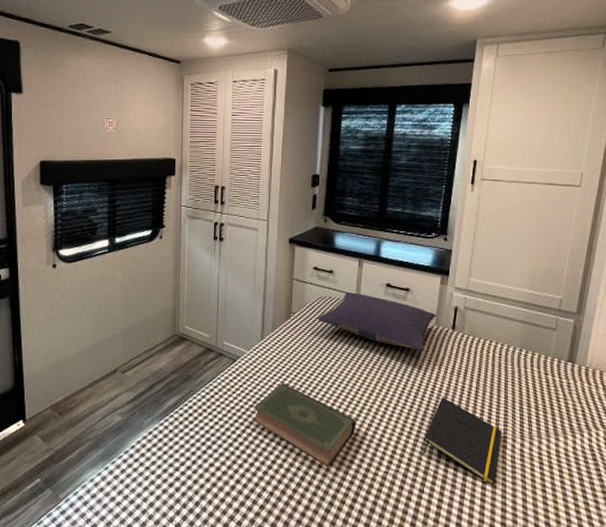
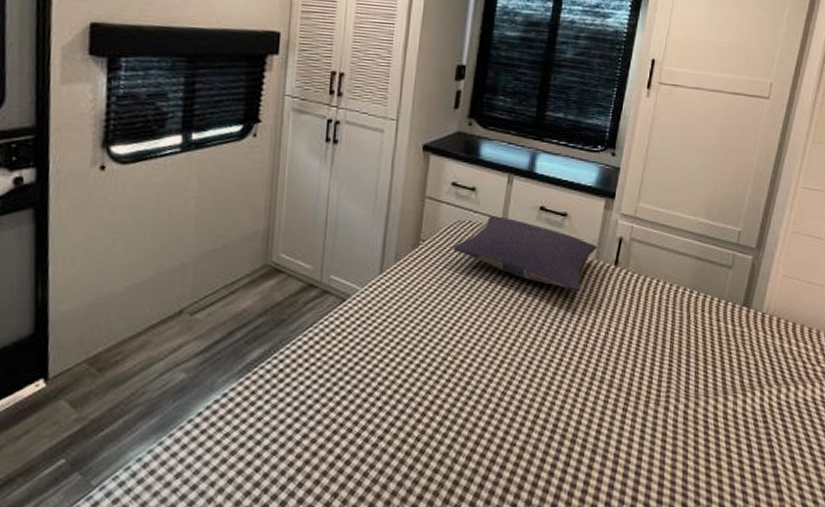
book: present [253,382,356,468] -> none [363,329,493,437]
notepad: present [423,397,502,485] -> none [571,348,665,455]

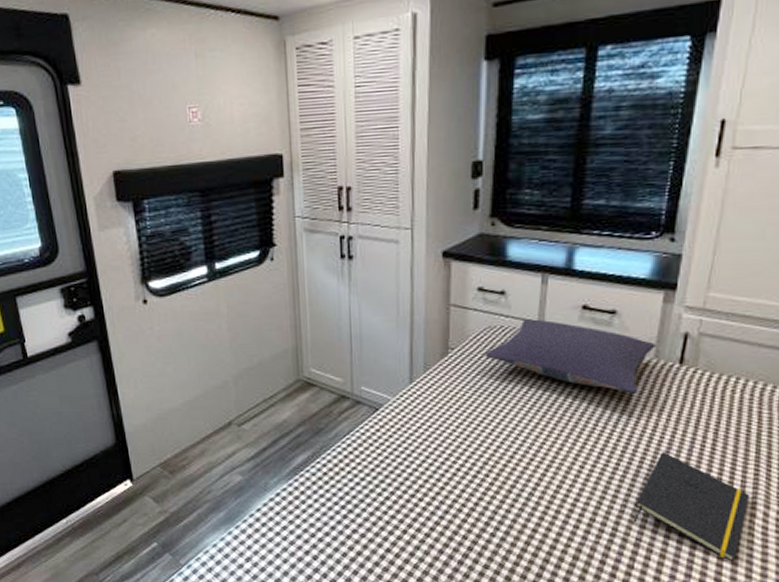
notepad: none [571,348,665,455] -> present [633,452,750,562]

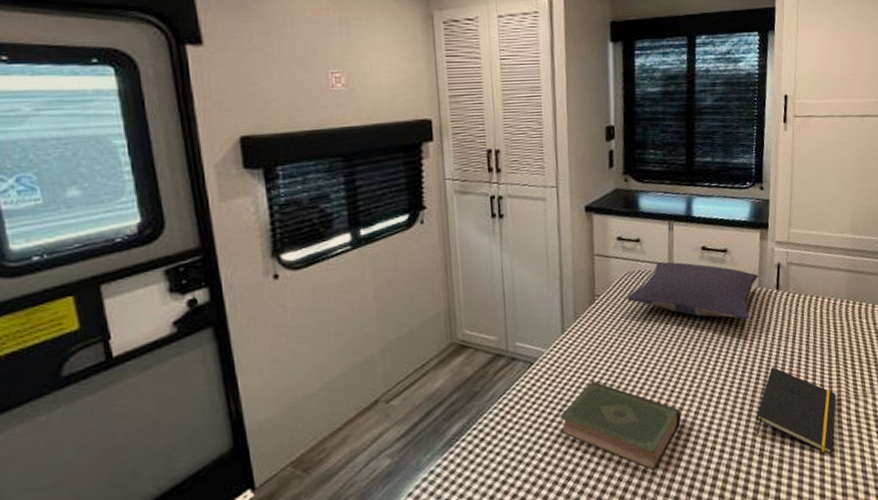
book: none [403,435,541,537] -> present [559,380,682,471]

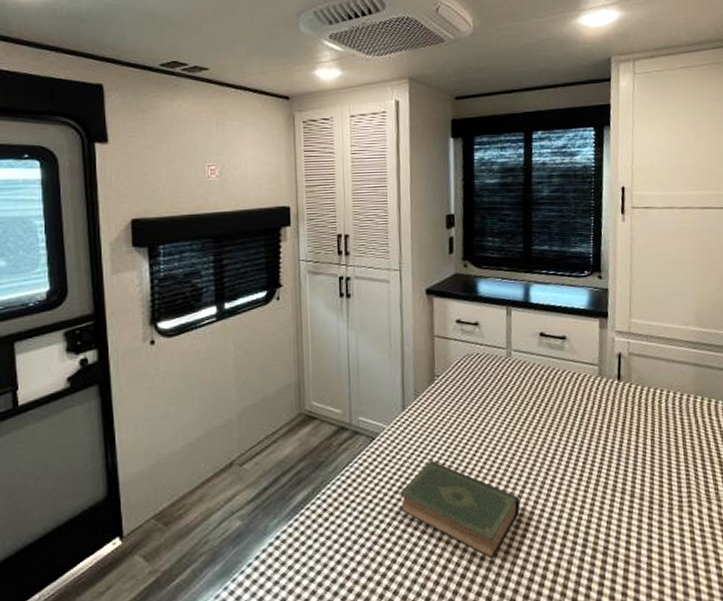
pillow: present [627,261,758,320] -> none [465,346,598,409]
notepad: present [756,366,836,455] -> none [599,460,686,561]

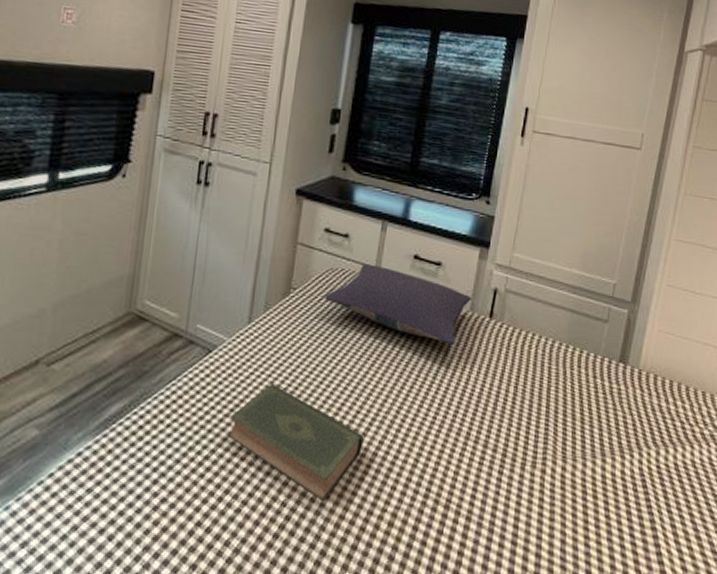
pillow: none [465,346,598,409] -> present [325,264,471,345]

